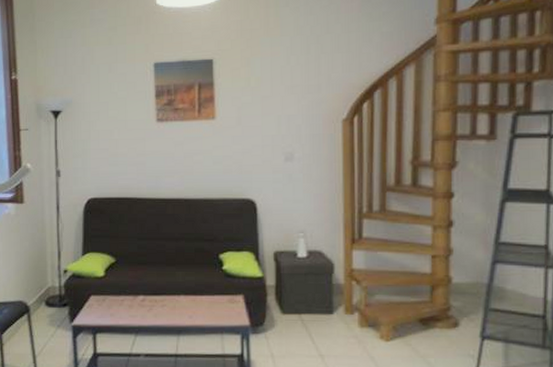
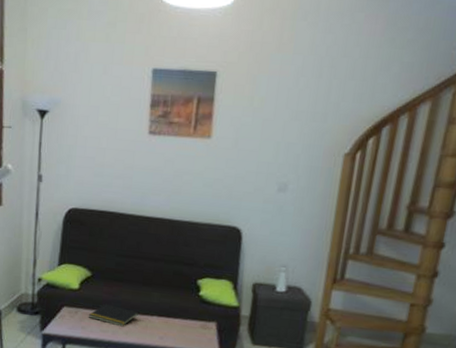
notepad: none [116,288,165,310] -> present [88,303,138,327]

